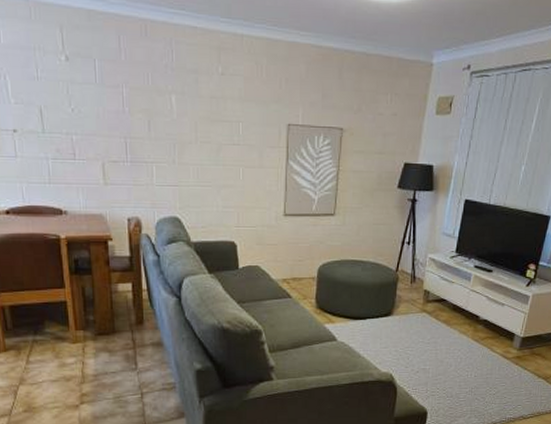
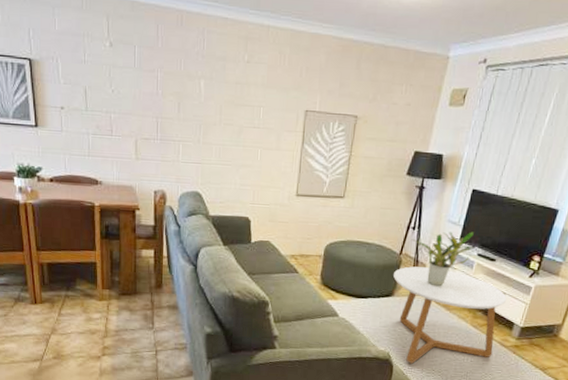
coffee table: none [391,283,506,384] -> present [393,266,507,364]
potted plant: none [407,243,472,302] -> present [411,231,476,287]

